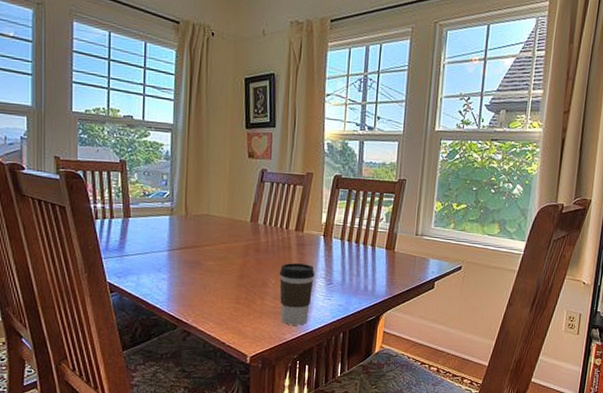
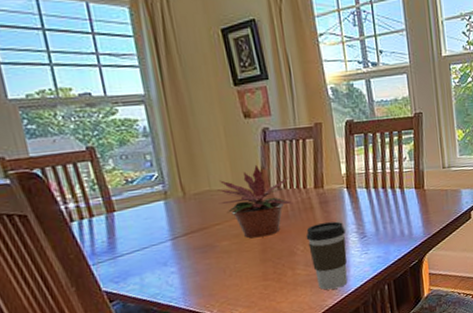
potted plant: none [212,199,277,265] -> present [218,164,293,239]

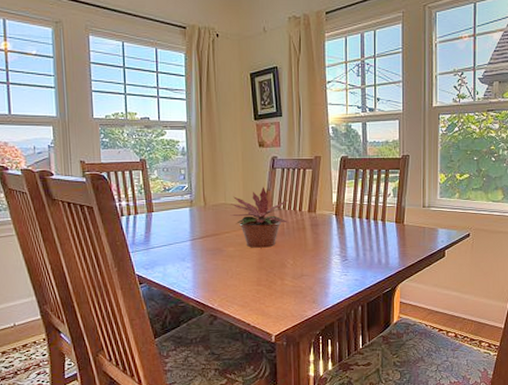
coffee cup: present [306,221,348,290] -> none [296,243,330,302]

